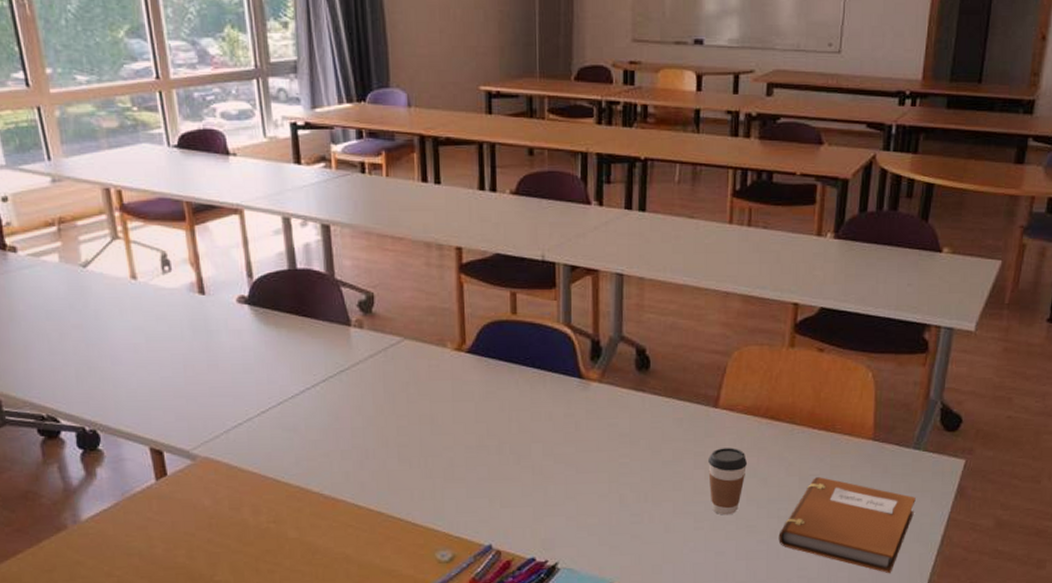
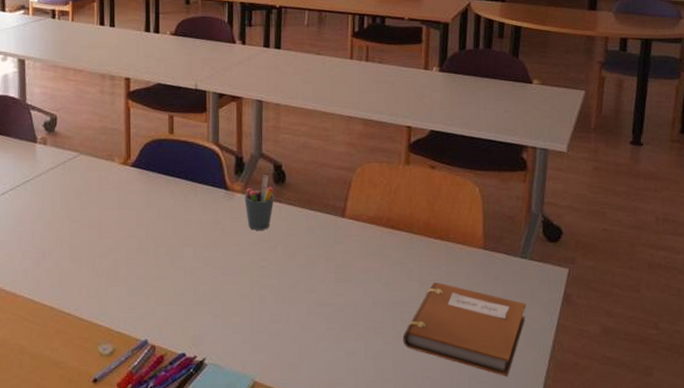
pen holder: none [602,361,637,424] -> present [244,175,275,230]
coffee cup: present [708,448,748,515] -> none [338,254,373,317]

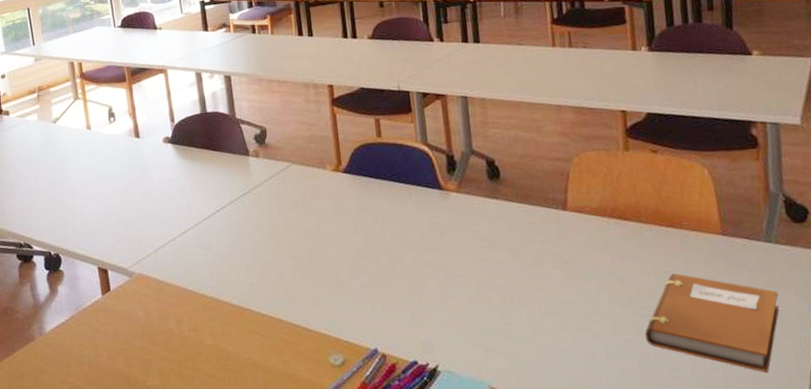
pen holder: present [244,175,275,230] -> none [459,172,491,230]

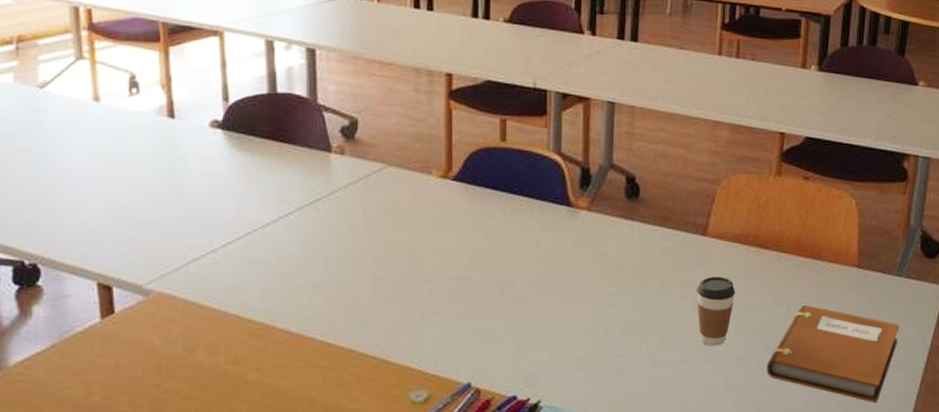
coffee cup: none [565,248,603,315] -> present [697,276,736,347]

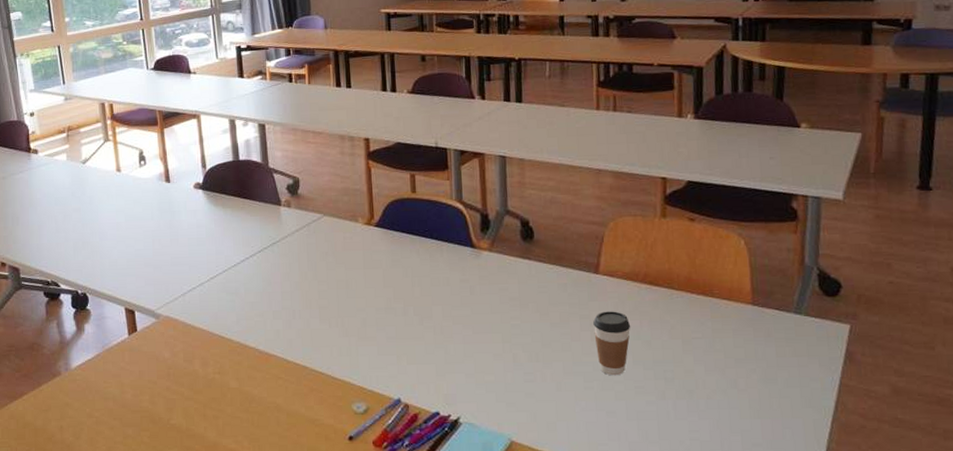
notebook: present [766,305,899,404] -> none [667,340,803,440]

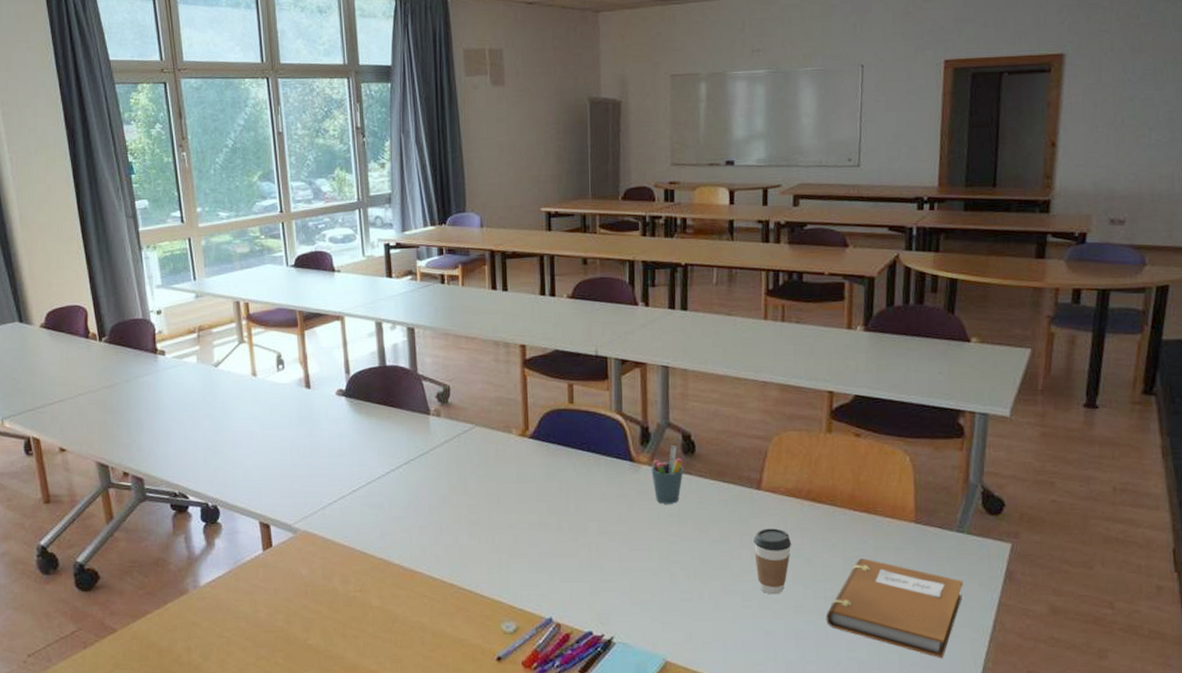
pen holder: none [491,232,524,288] -> present [651,446,684,504]
notebook: none [667,340,803,440] -> present [826,558,963,659]

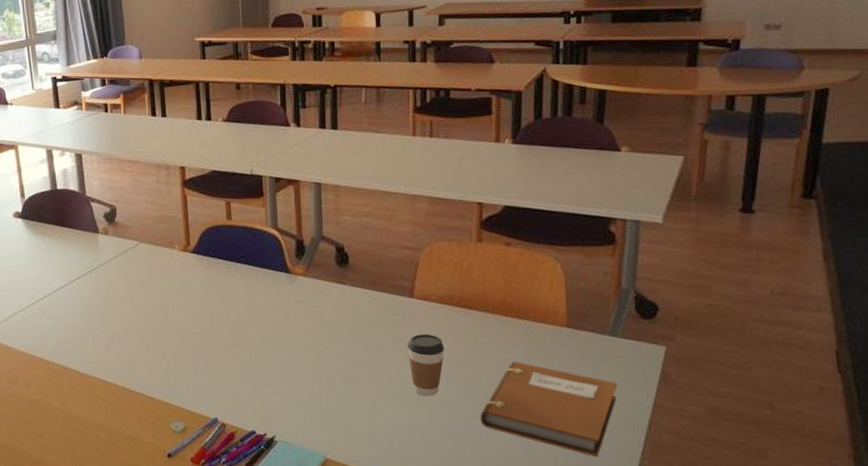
pen holder: present [651,446,684,504] -> none [307,257,338,312]

